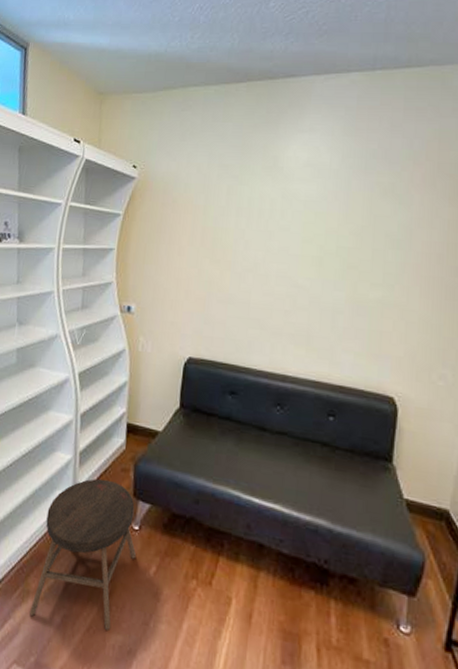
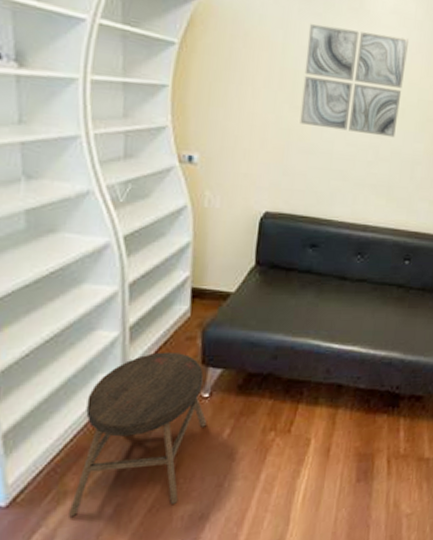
wall art: none [219,185,324,286] -> present [300,24,408,138]

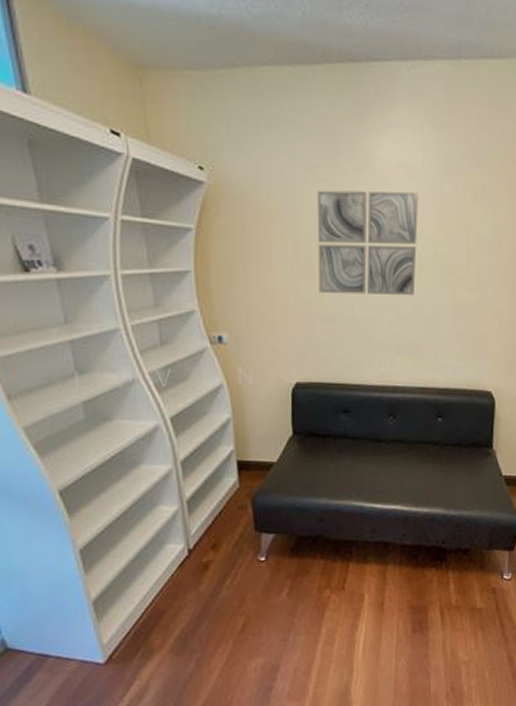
stool: present [69,351,207,517] -> none [157,521,267,671]

